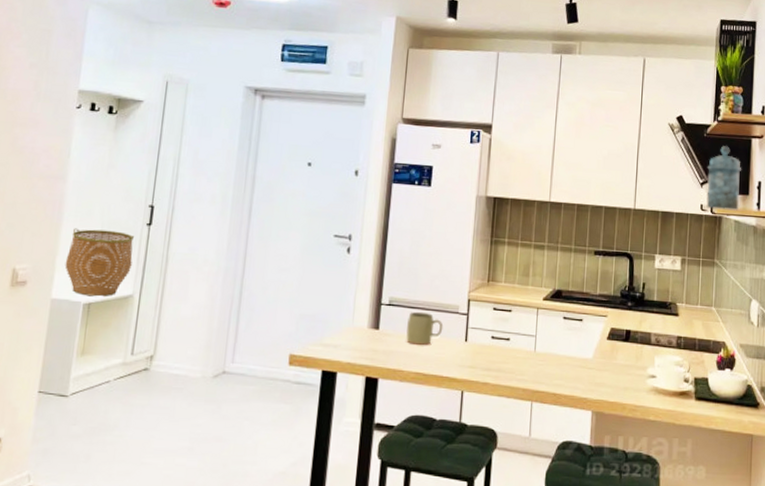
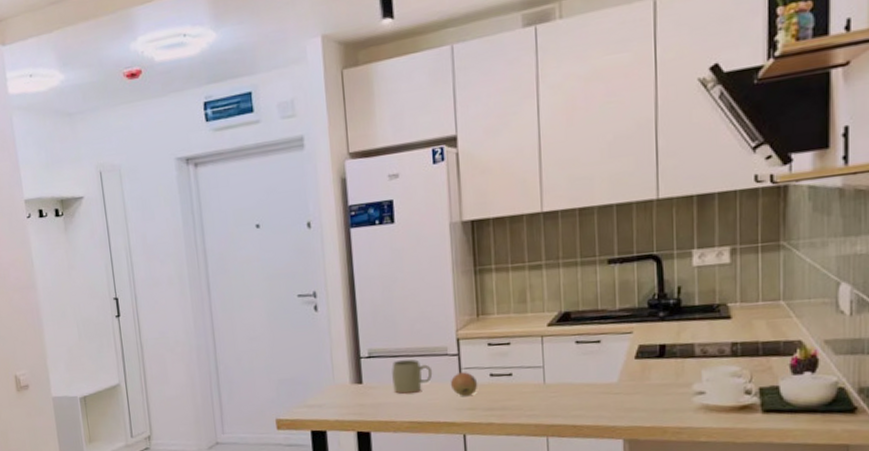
basket: present [64,228,134,297] -> none [54,327,113,391]
fruit: none [456,331,481,355] -> present [450,372,478,397]
canister: present [706,146,742,211] -> none [761,89,817,179]

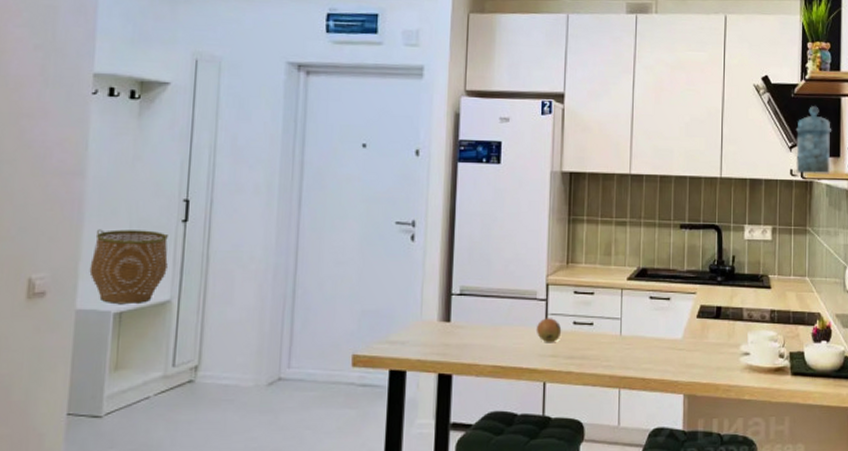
basket: none [54,327,113,391] -> present [89,229,168,305]
mug: present [392,359,433,394] -> none [481,300,521,335]
canister: none [761,89,817,179] -> present [795,106,832,174]

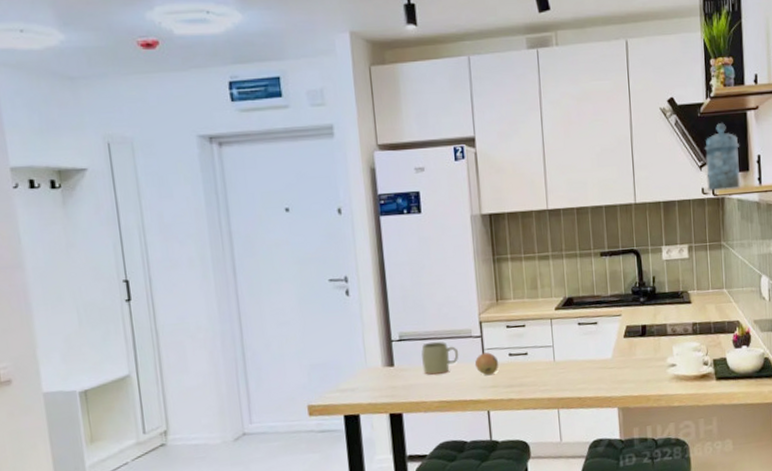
basket: present [89,229,168,305] -> none [46,312,121,384]
mug: none [481,300,521,335] -> present [421,341,459,375]

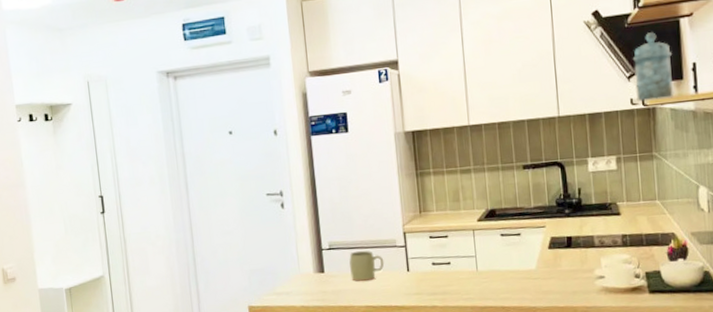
fruit: present [474,352,499,376] -> none [399,261,423,284]

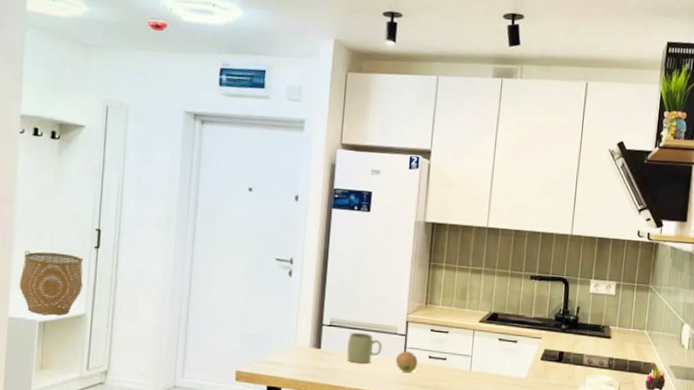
basket: none [41,223,97,283] -> present [19,250,83,316]
fruit: none [399,261,423,284] -> present [395,351,418,373]
canister: present [632,32,674,102] -> none [643,172,681,237]

